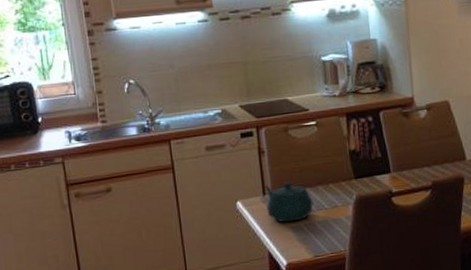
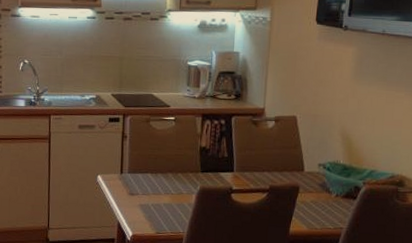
teapot: present [263,182,314,223] -> none [122,165,162,201]

